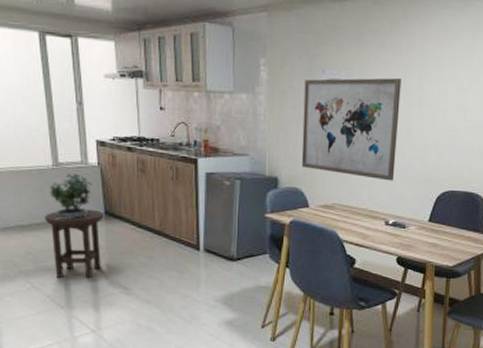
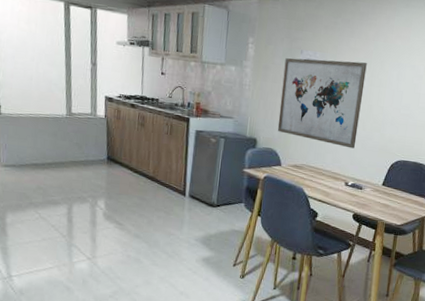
stool: present [44,209,104,278] -> none [55,154,107,213]
potted plant: present [50,172,92,220] -> none [62,122,98,162]

